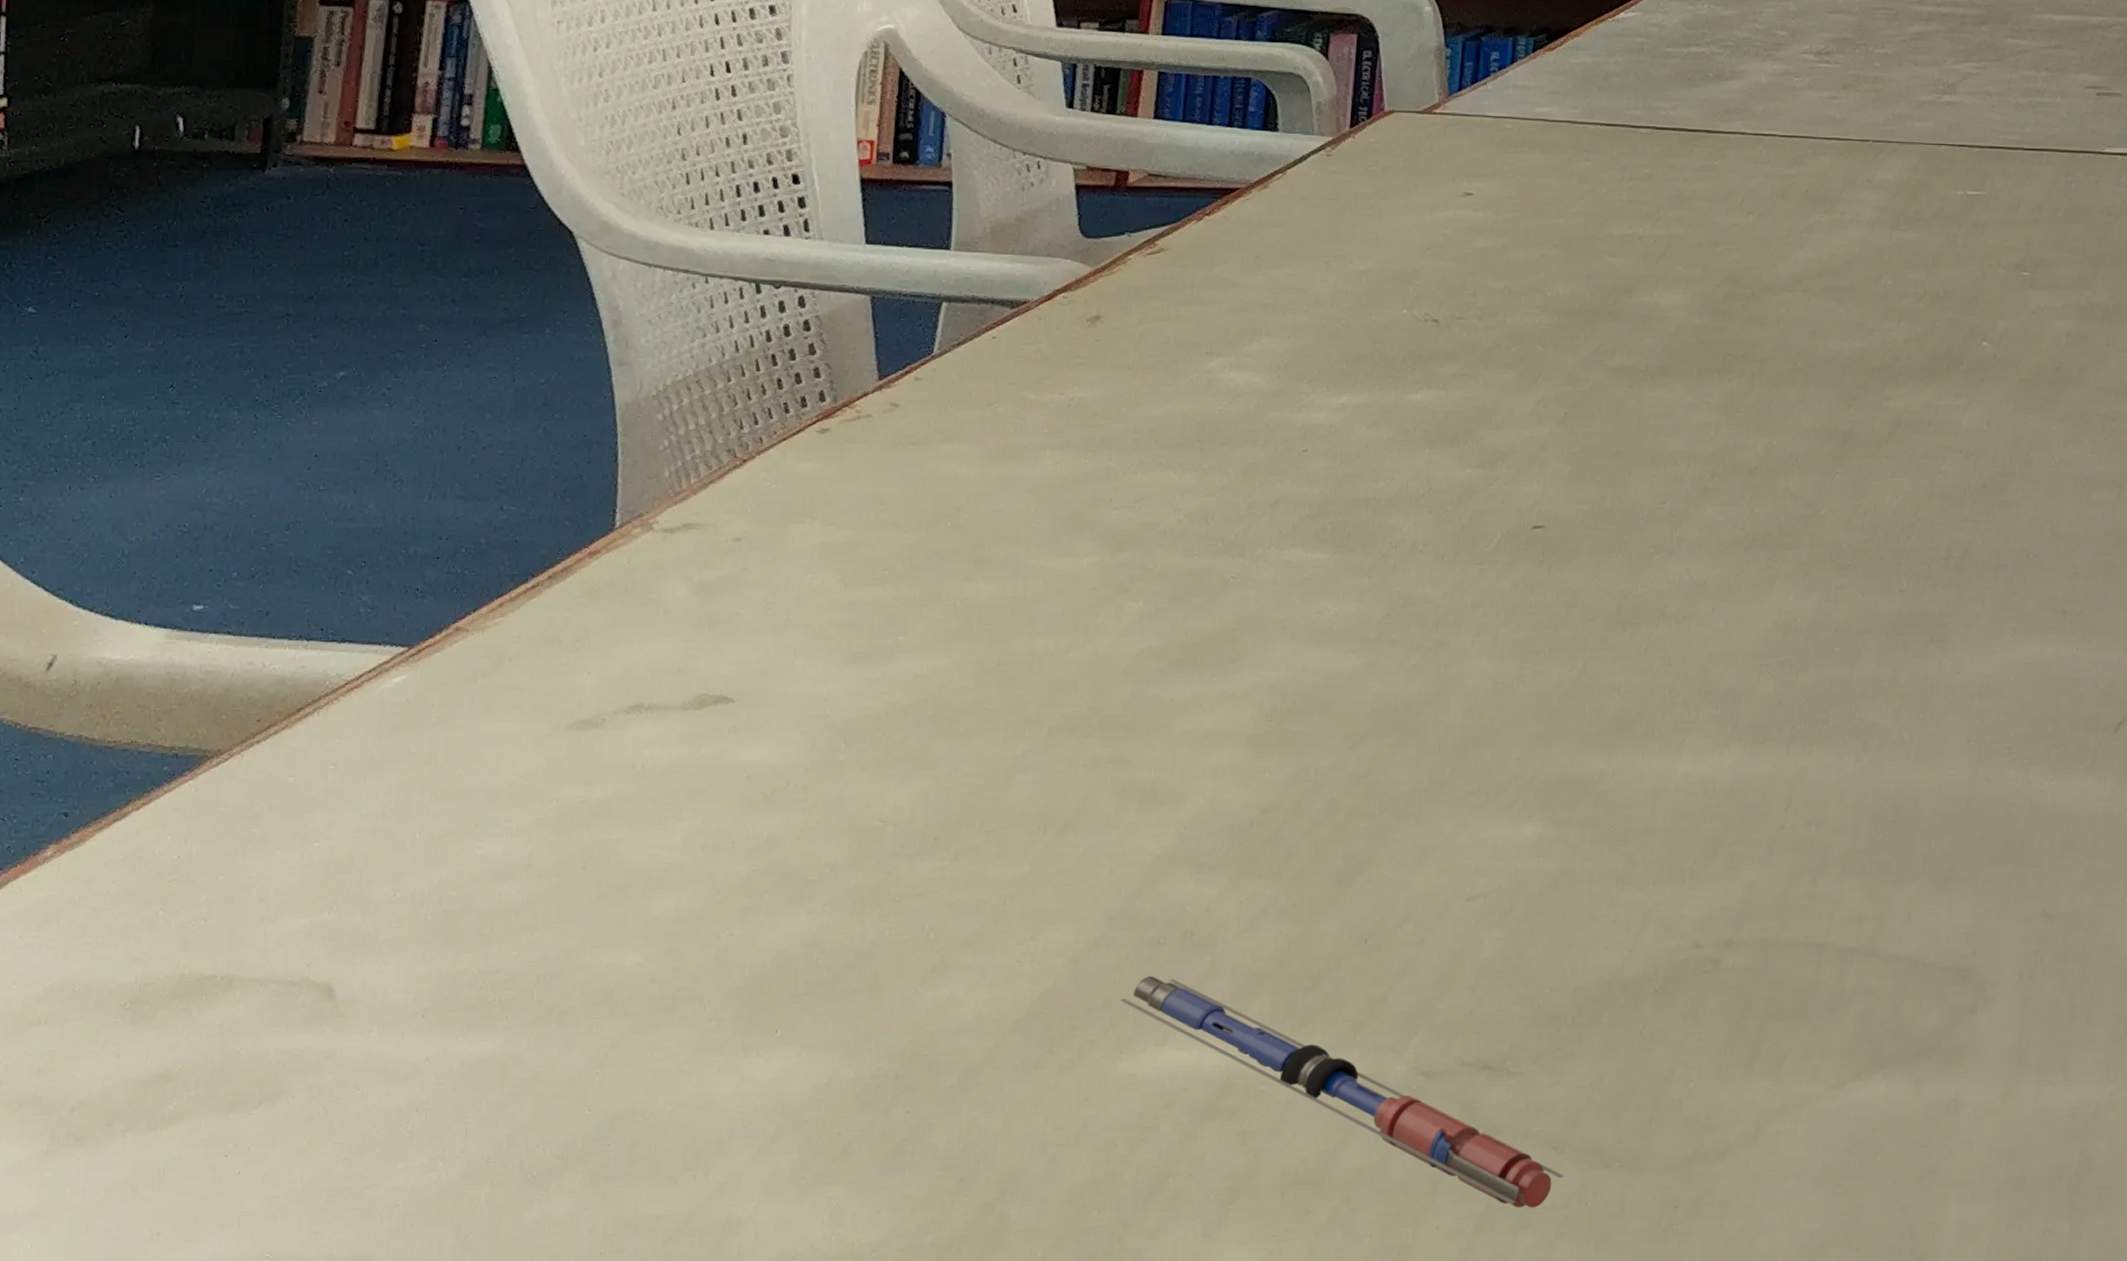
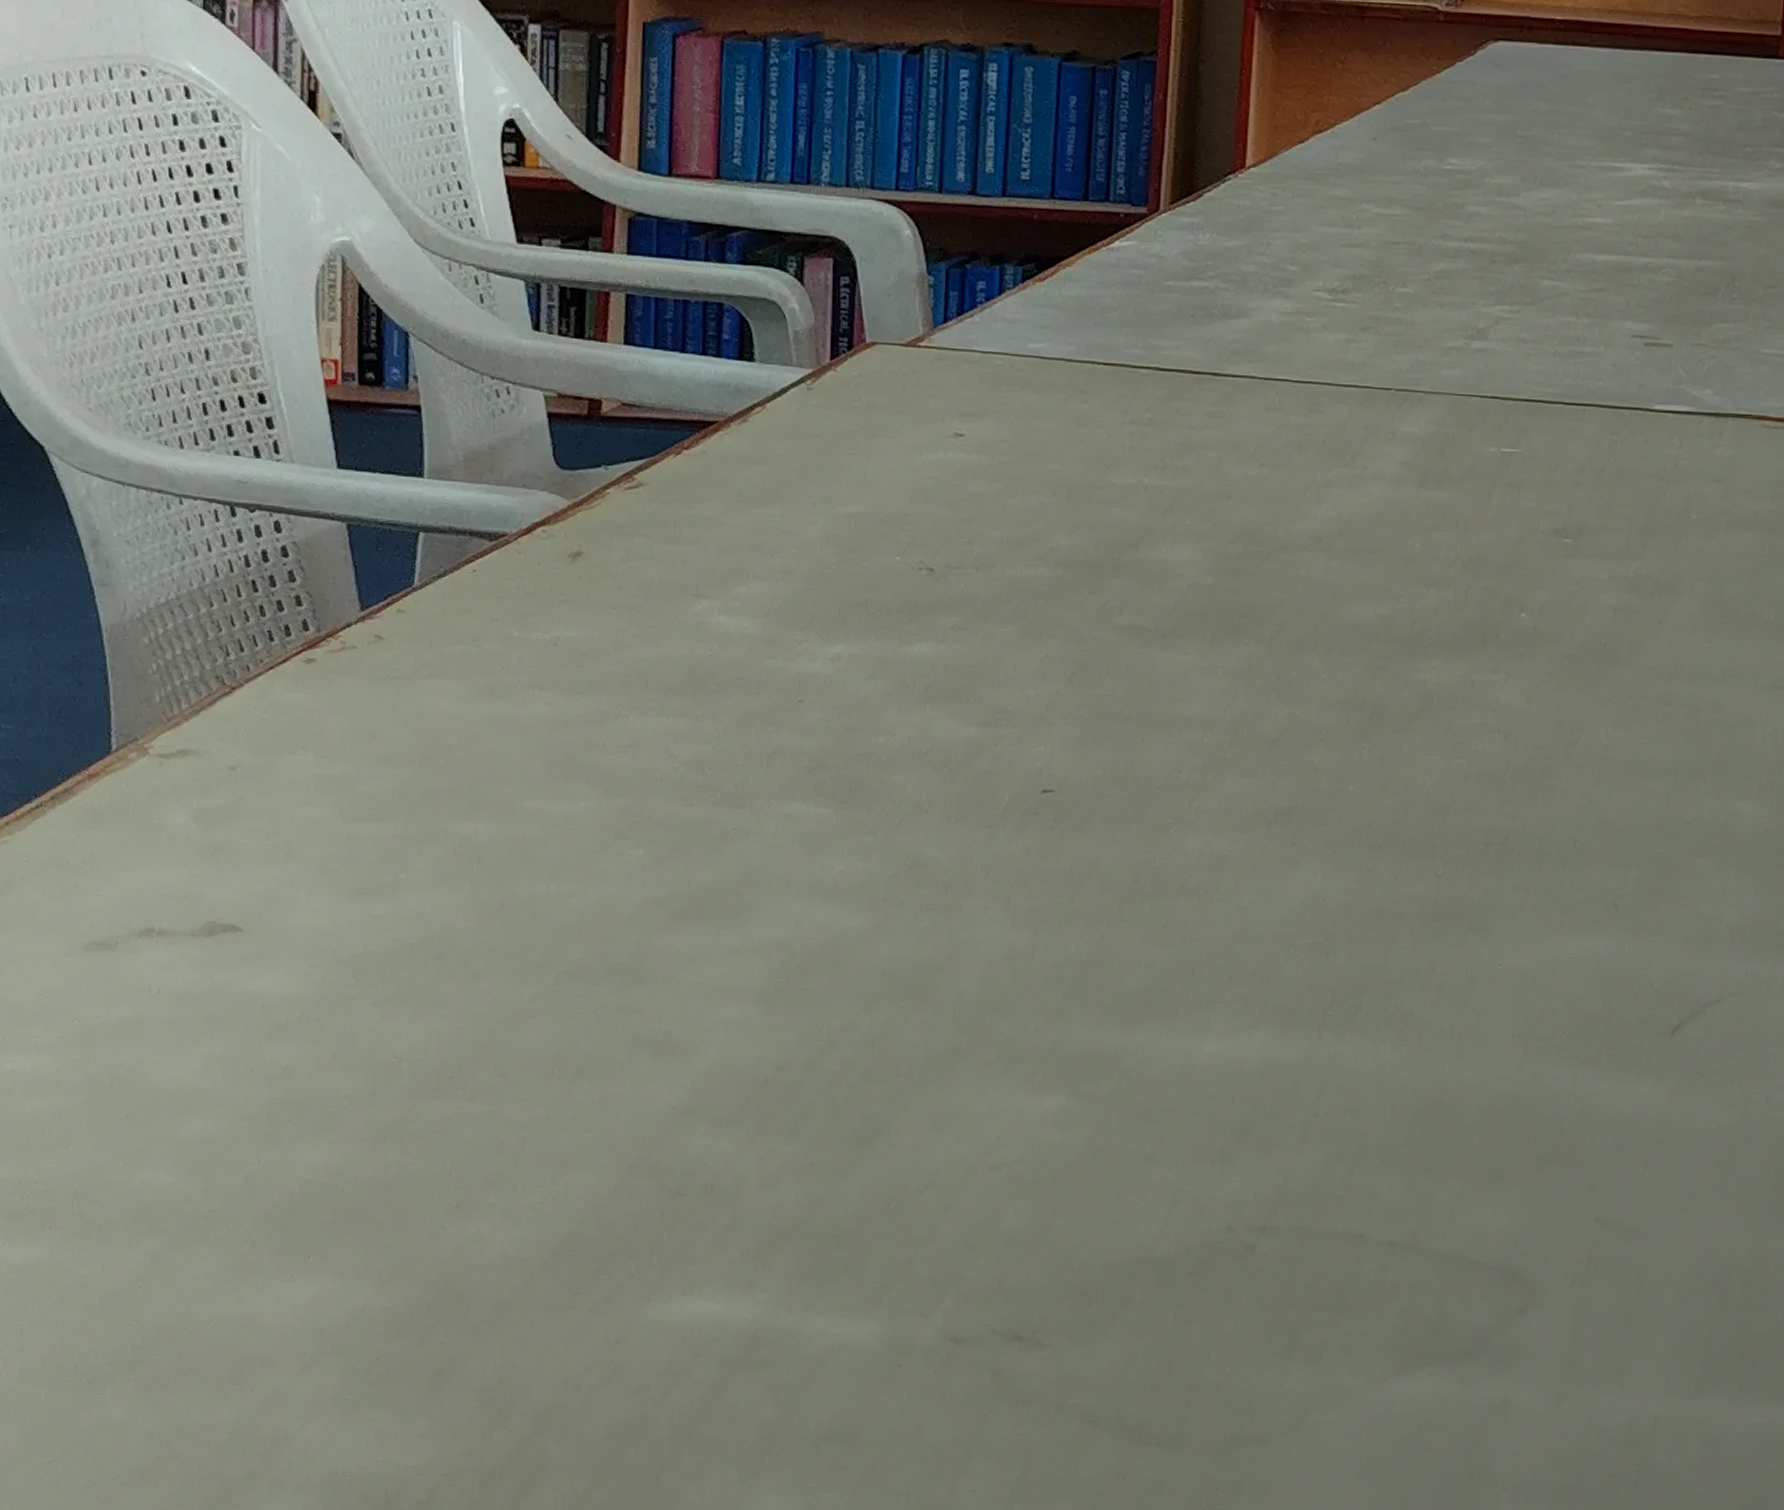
pen: present [1120,976,1564,1208] -> none [644,1226,1100,1479]

